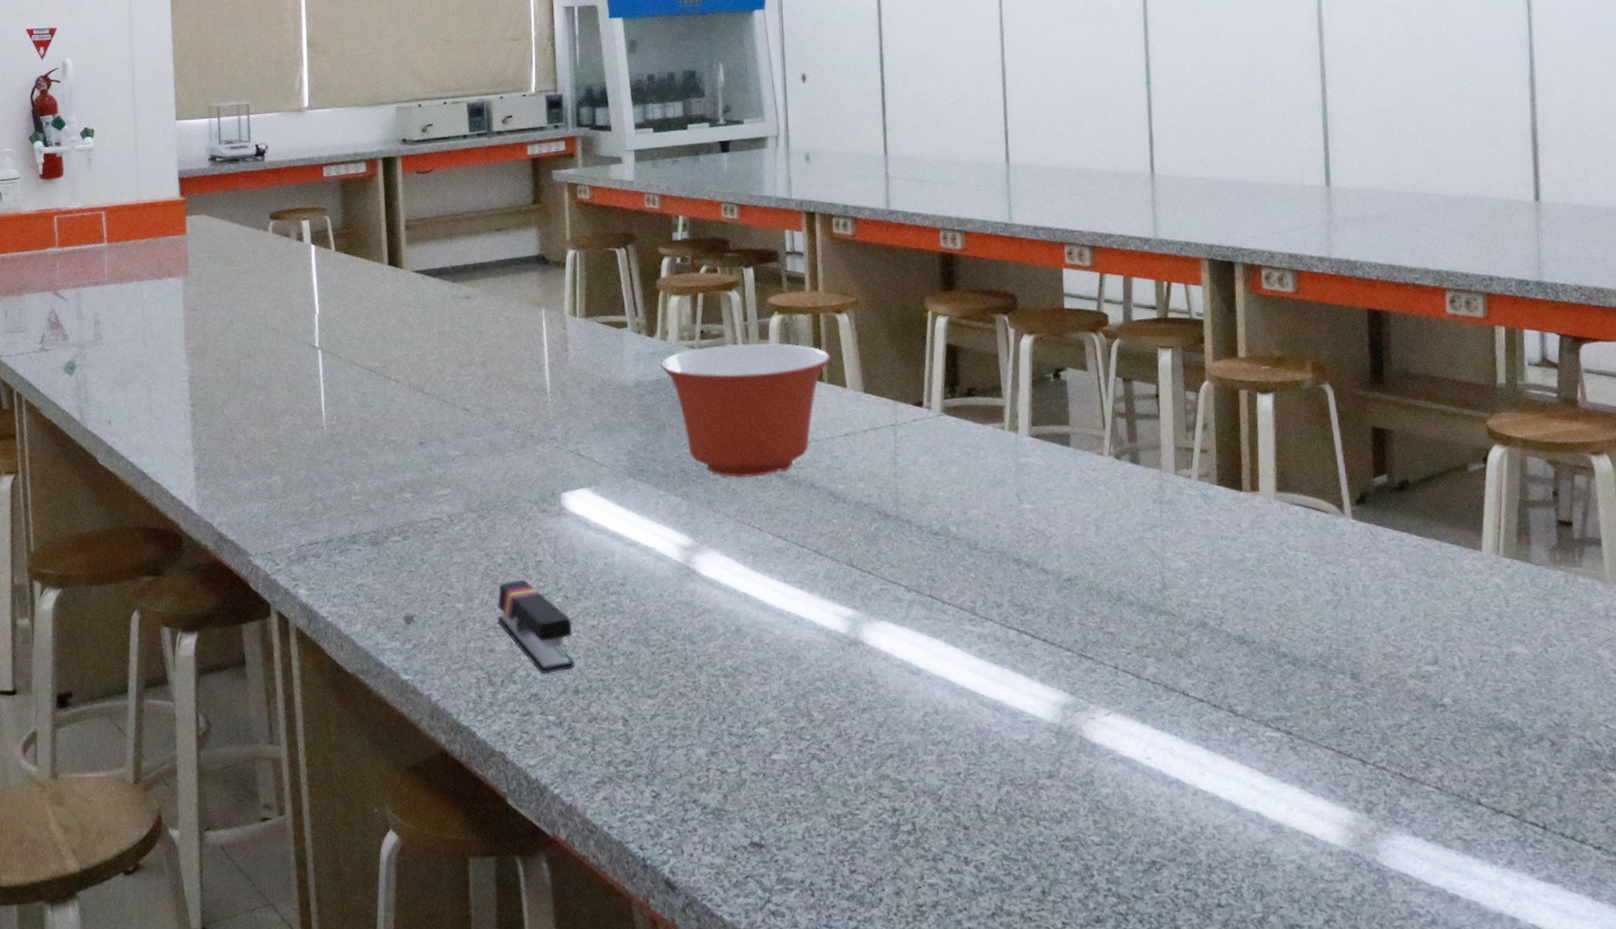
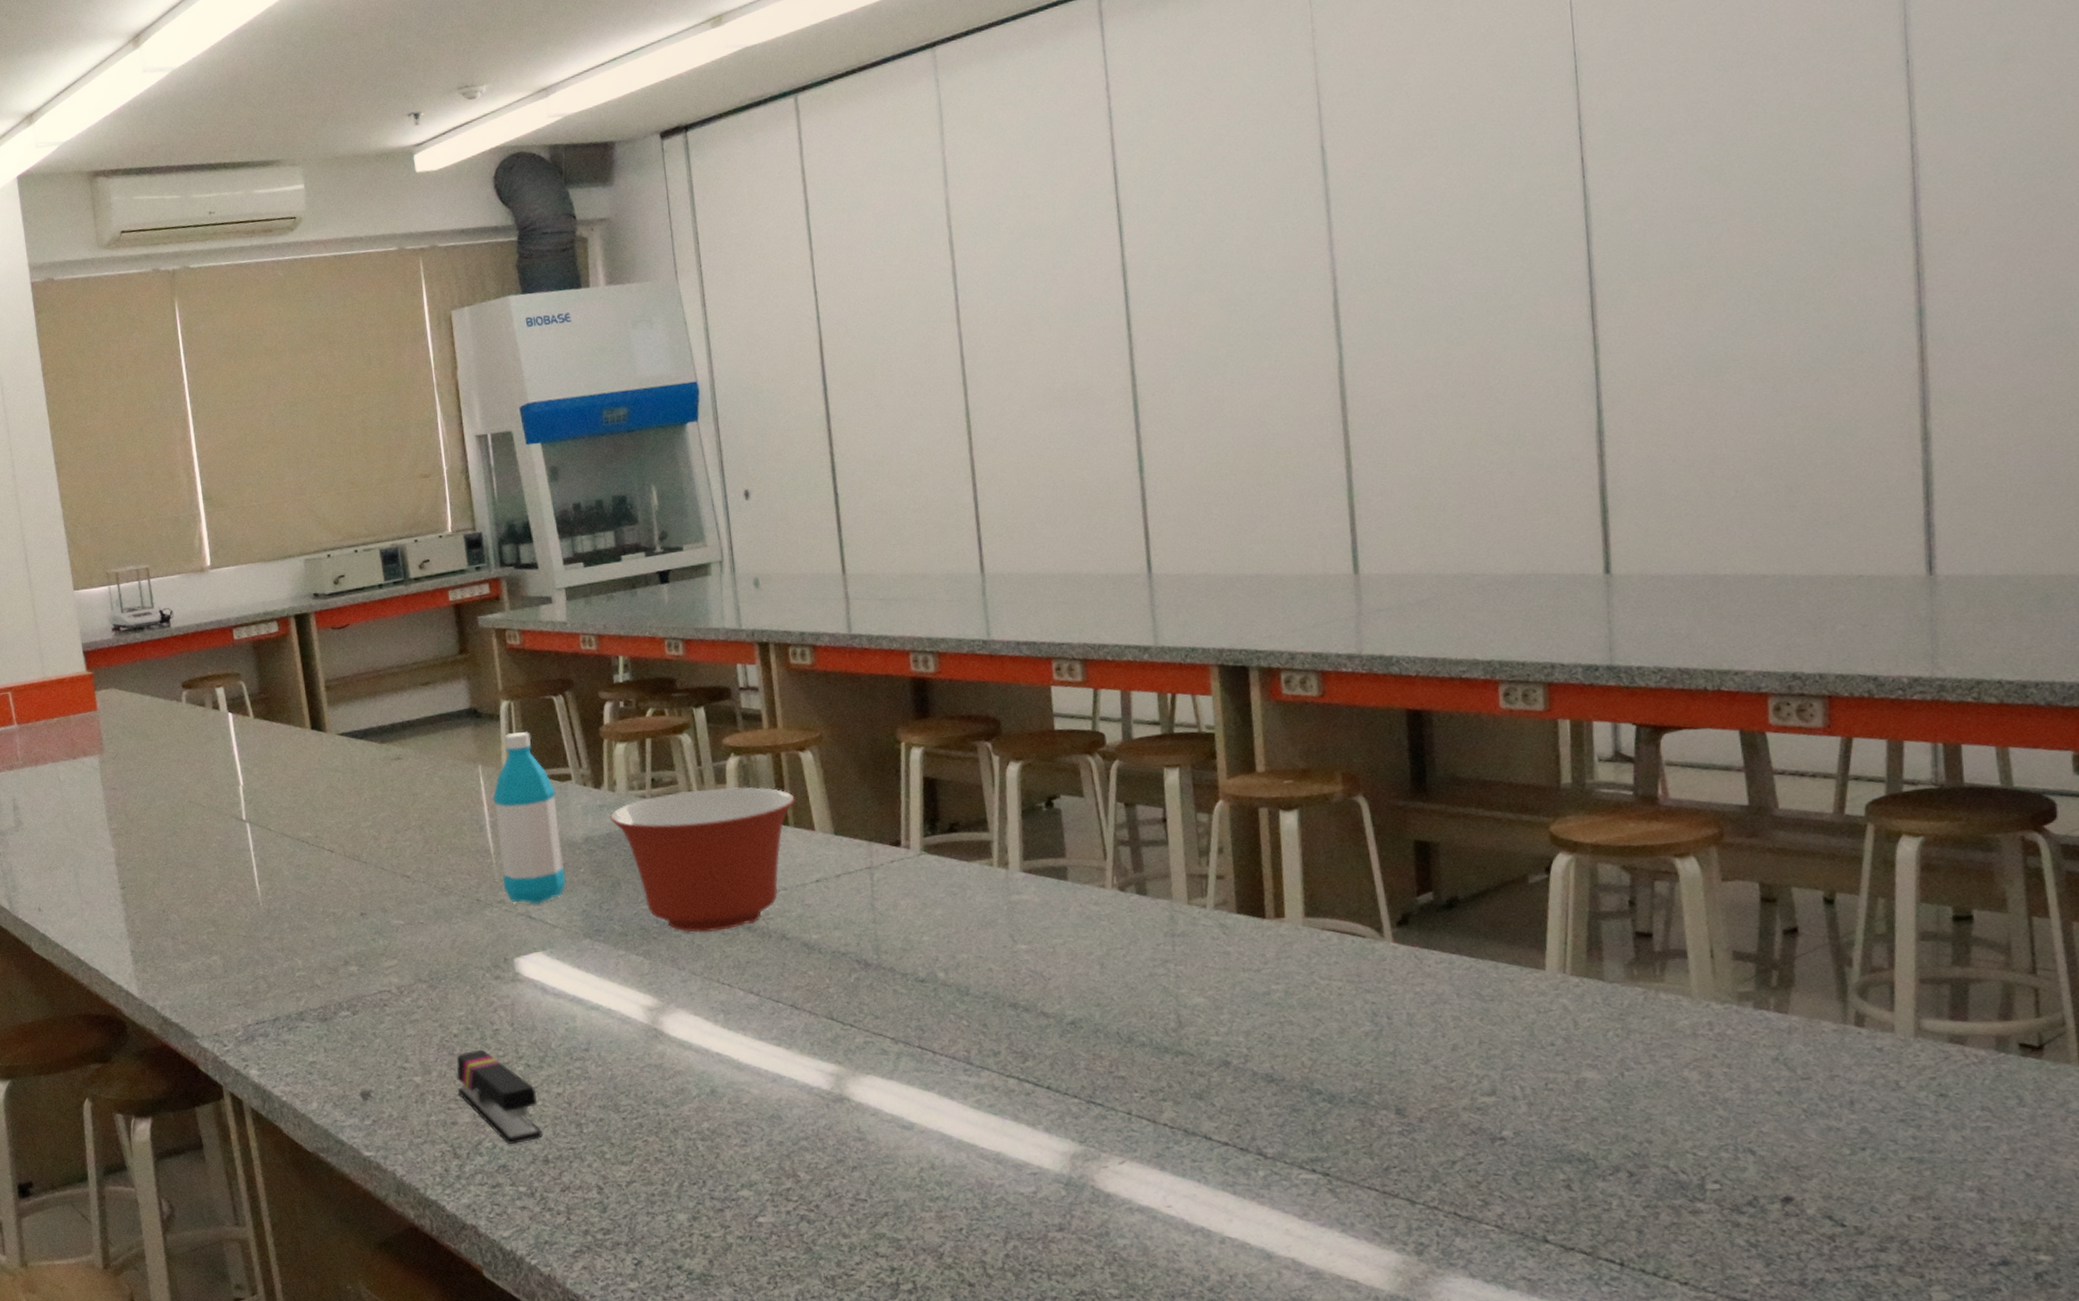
water bottle: none [553,280,615,444] -> present [492,732,566,905]

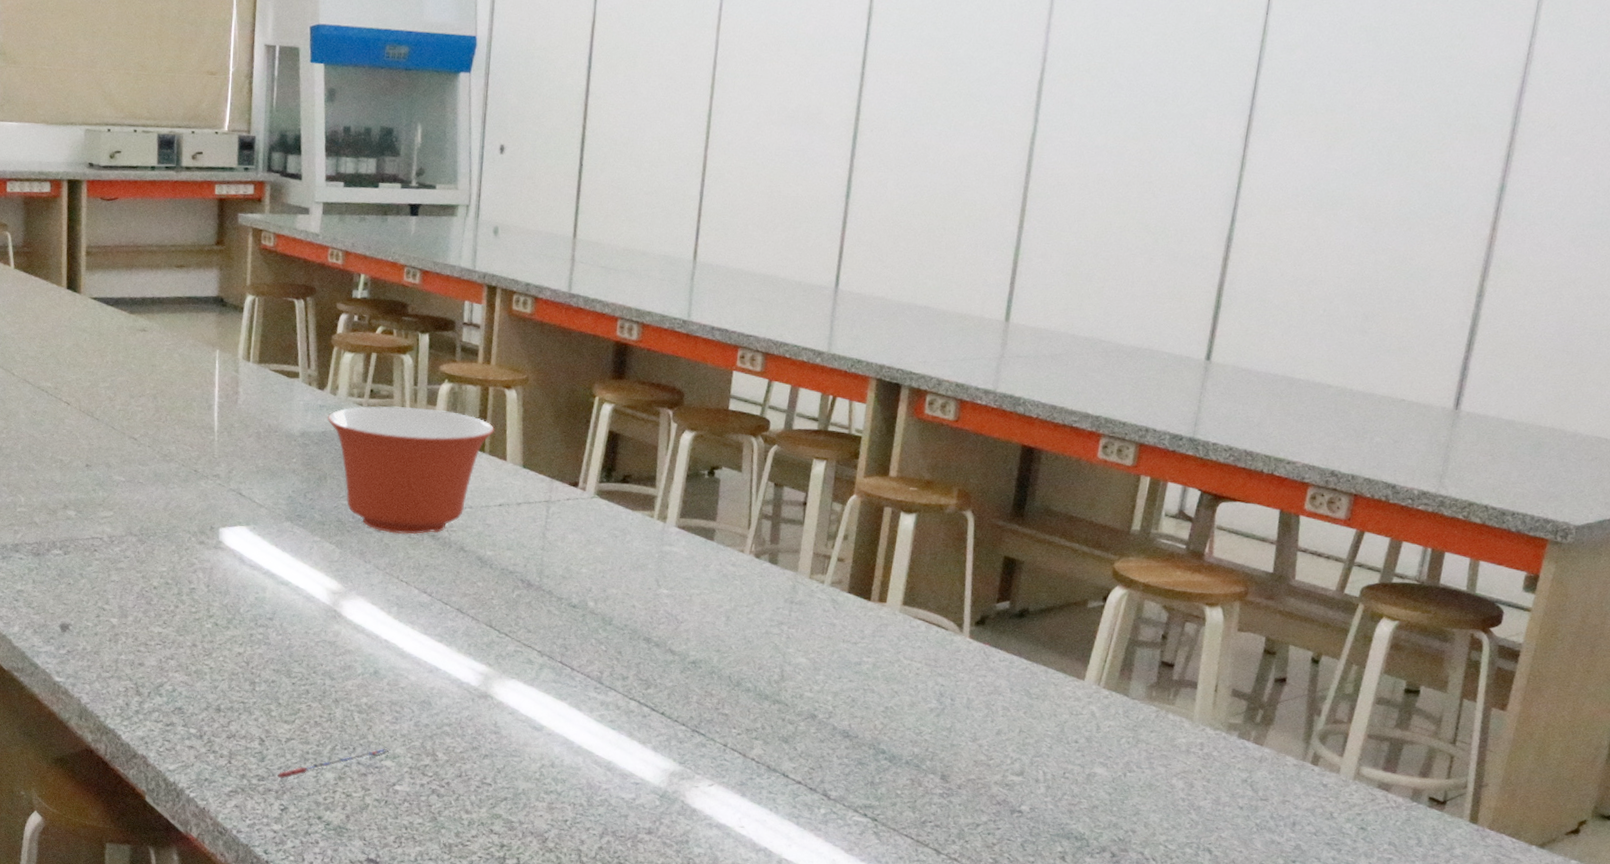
stapler: present [456,1049,543,1145] -> none [149,603,220,692]
water bottle: present [492,732,566,905] -> none [220,326,283,484]
pen: none [624,1175,746,1228] -> present [277,747,392,778]

